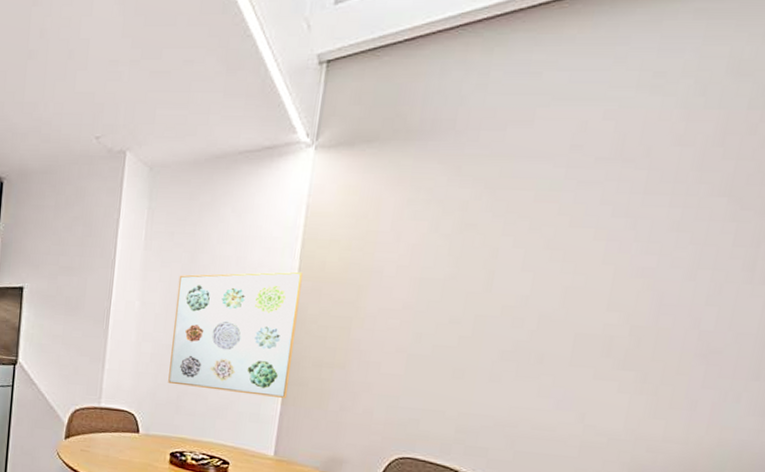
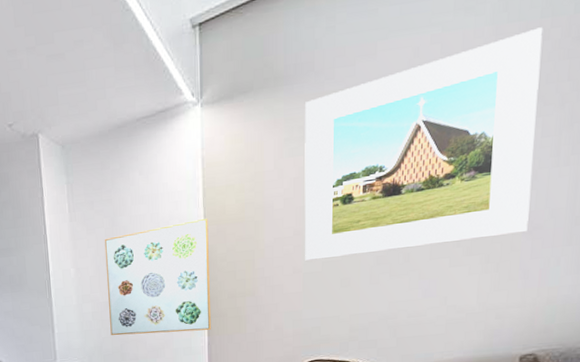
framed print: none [412,119,750,355] -> present [304,27,543,261]

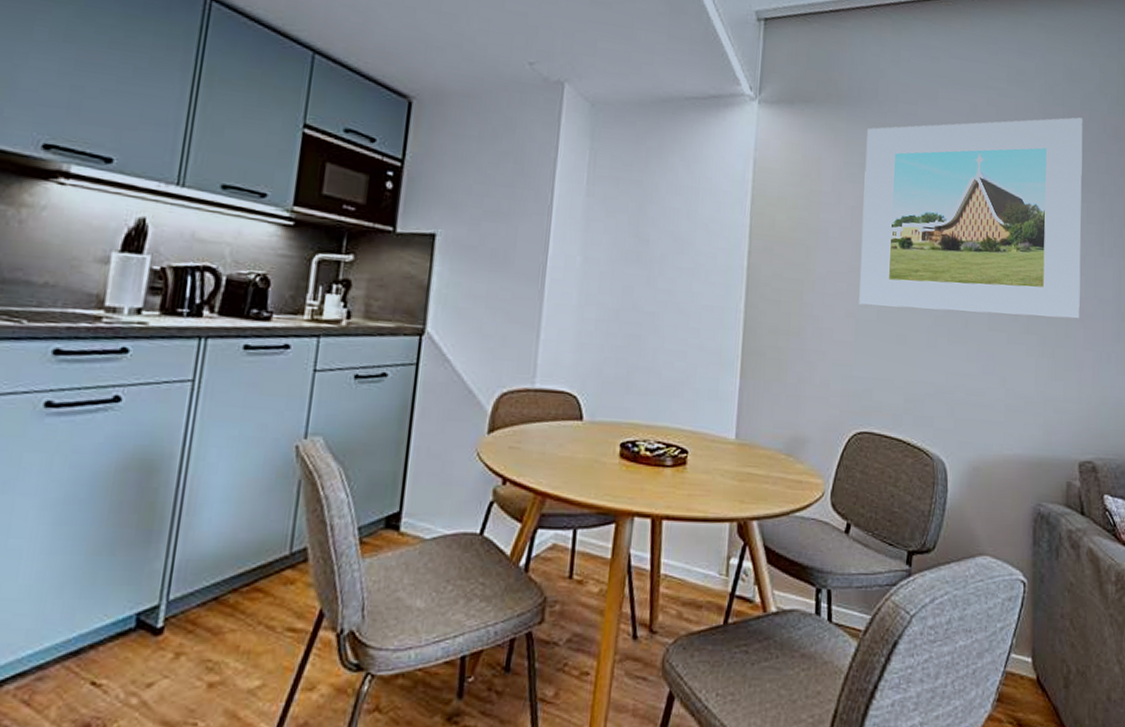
wall art: present [104,218,212,336] -> none [616,227,754,372]

